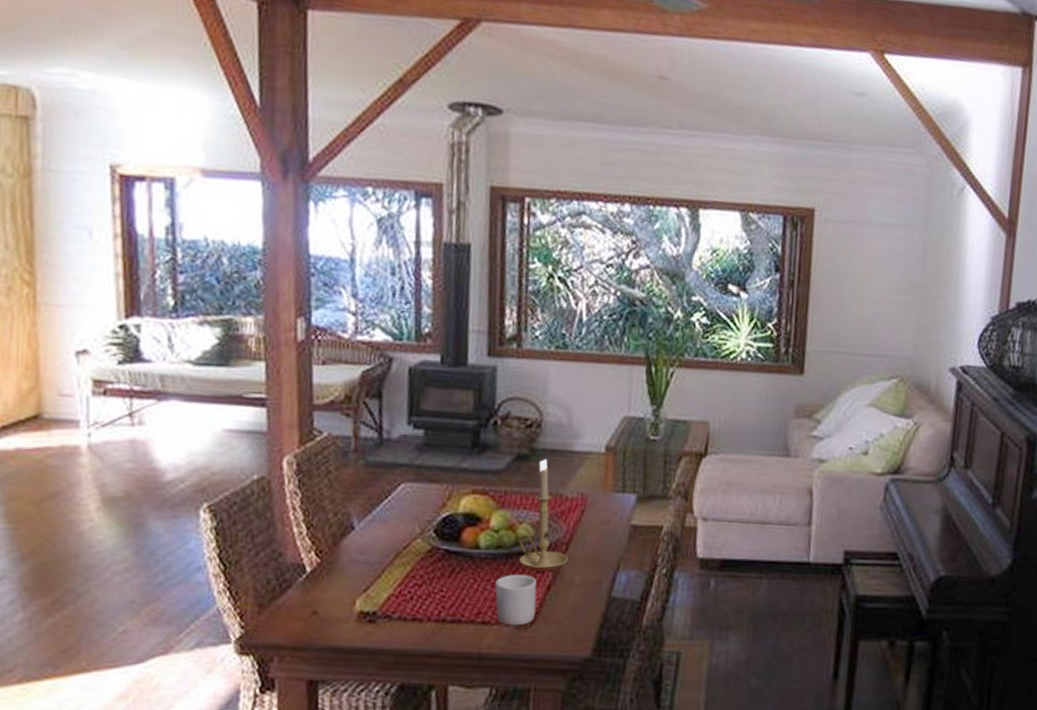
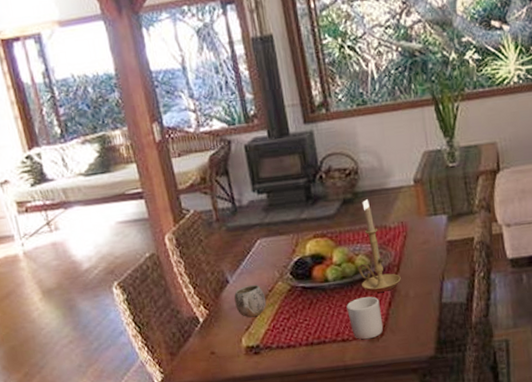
mug: none [356,537,398,577] -> present [234,285,267,318]

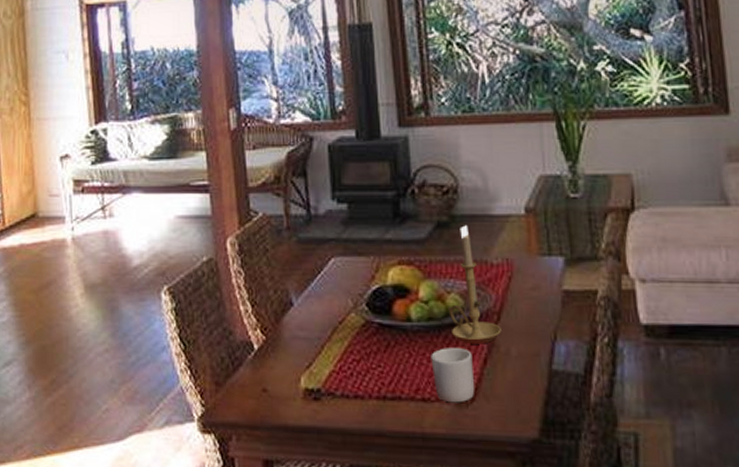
mug: present [234,285,267,318] -> none [297,313,335,353]

